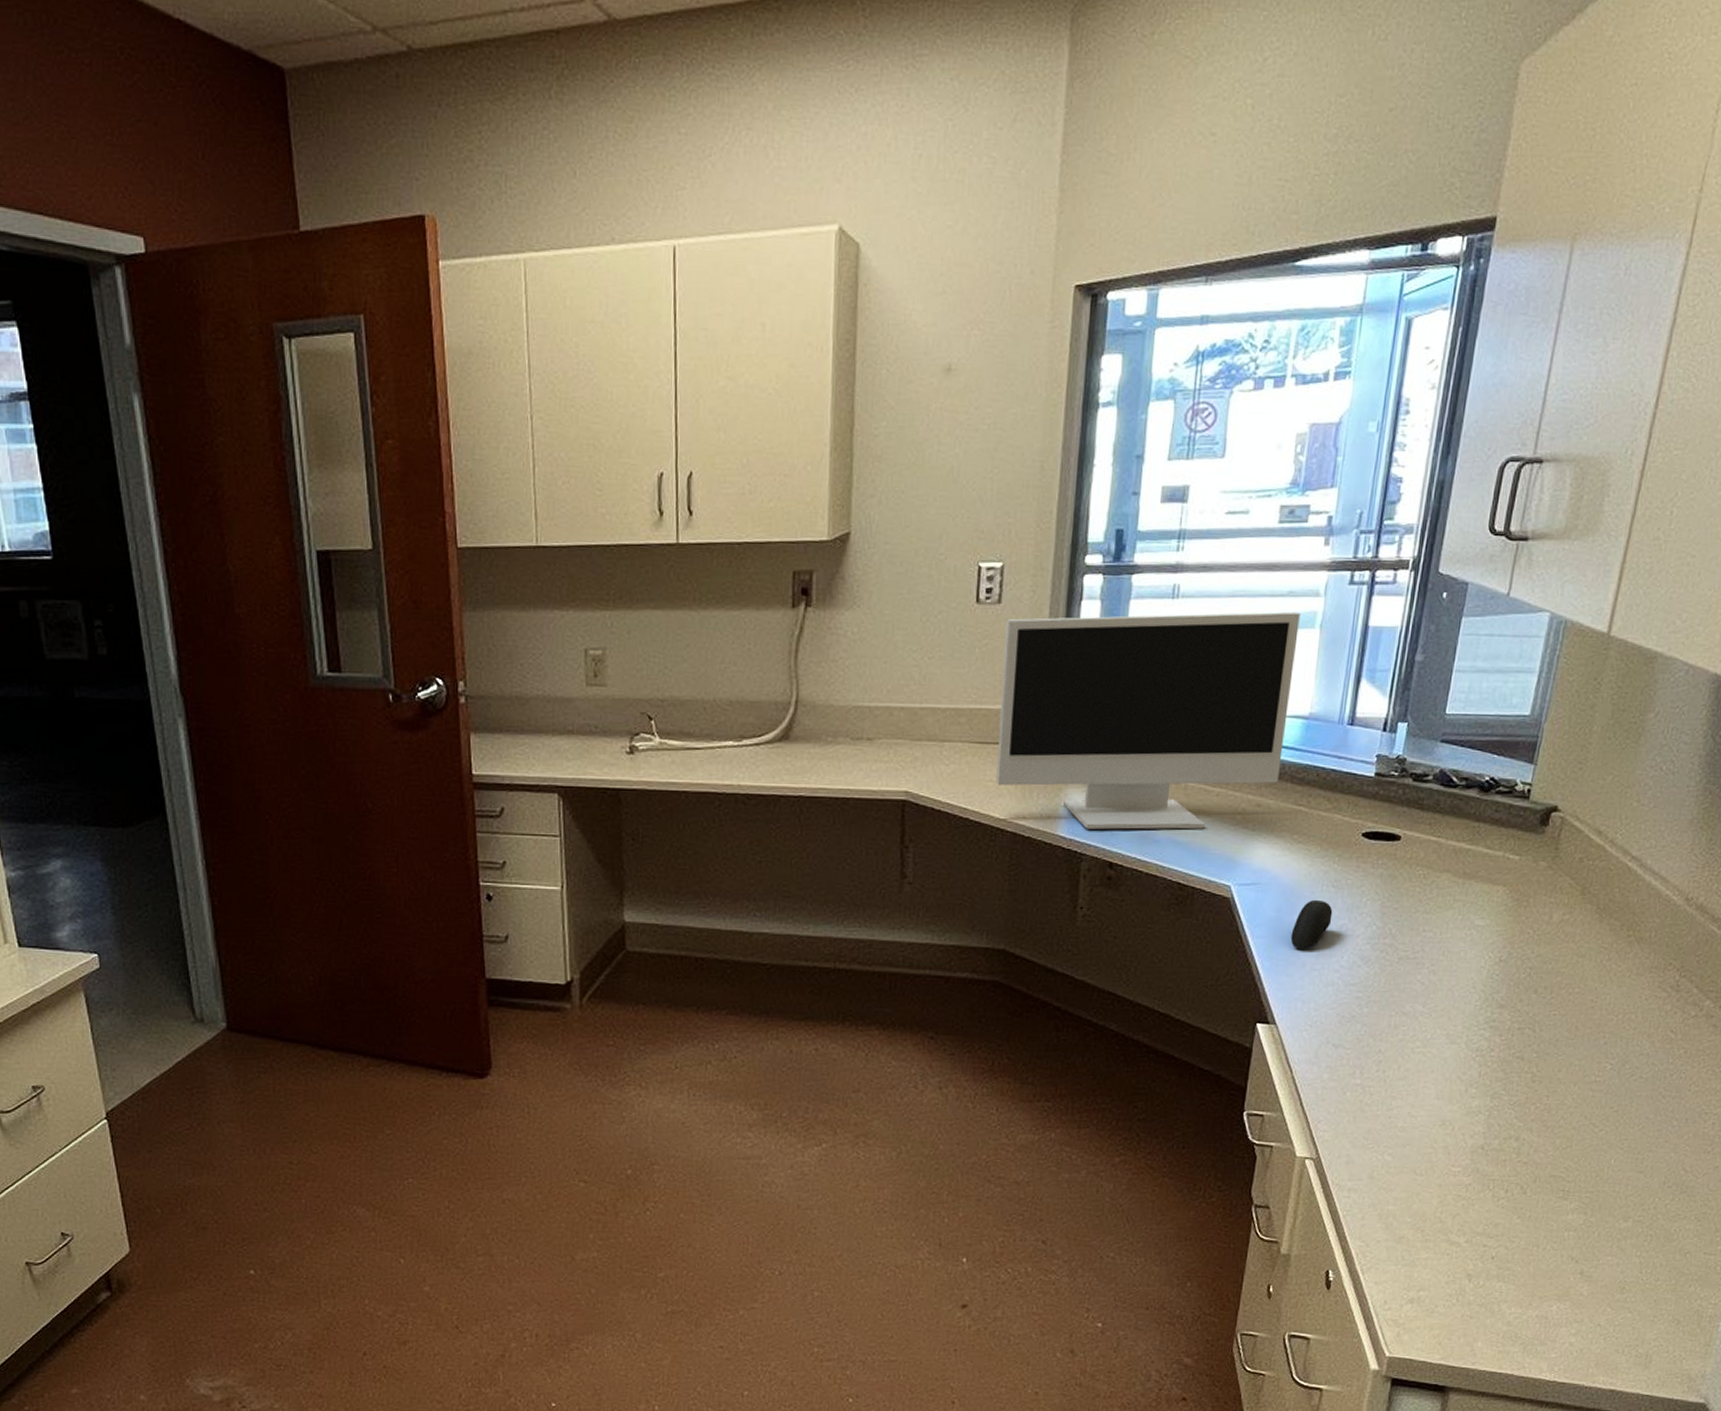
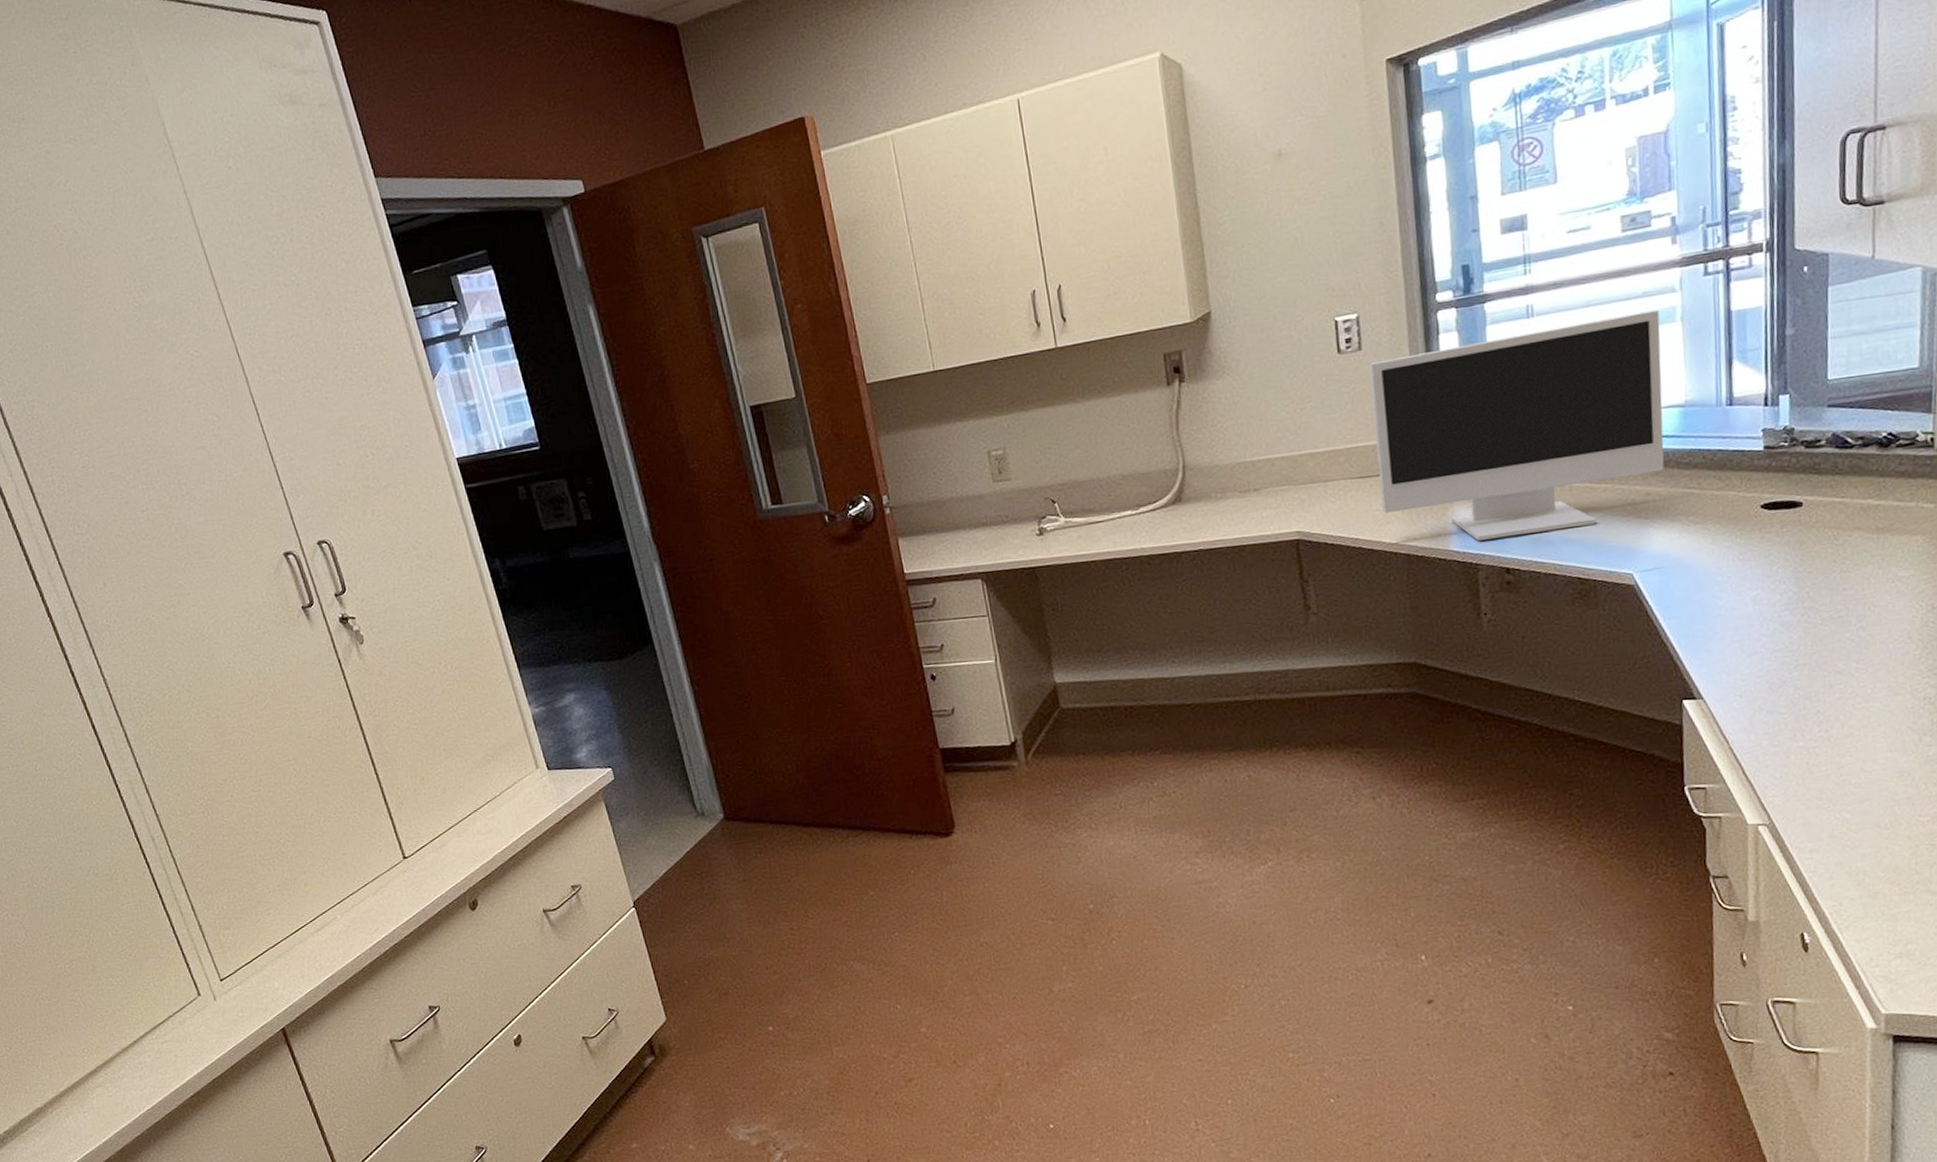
computer mouse: present [1290,899,1333,949] -> none [1703,574,1744,624]

